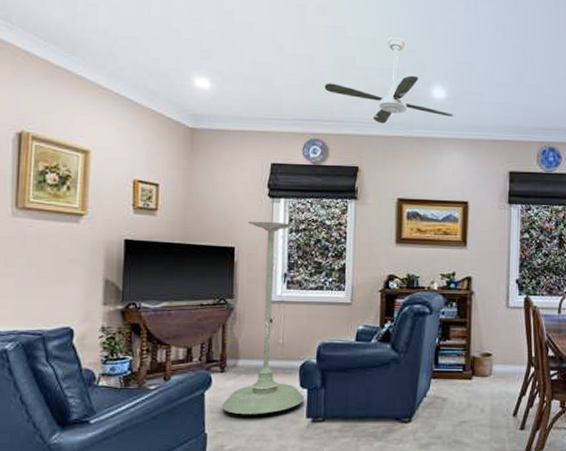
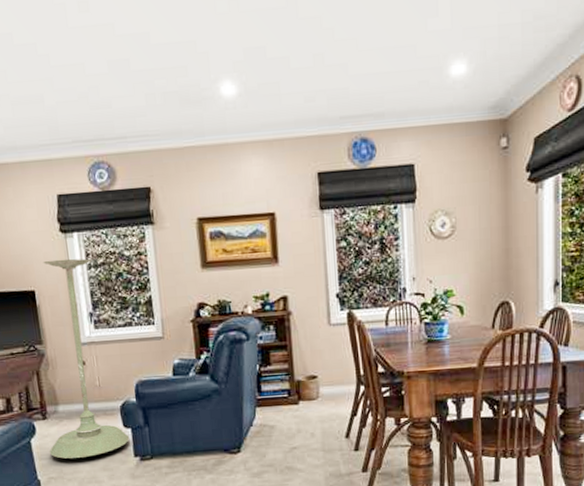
ceiling fan: present [324,37,454,124] -> none [100,28,248,135]

